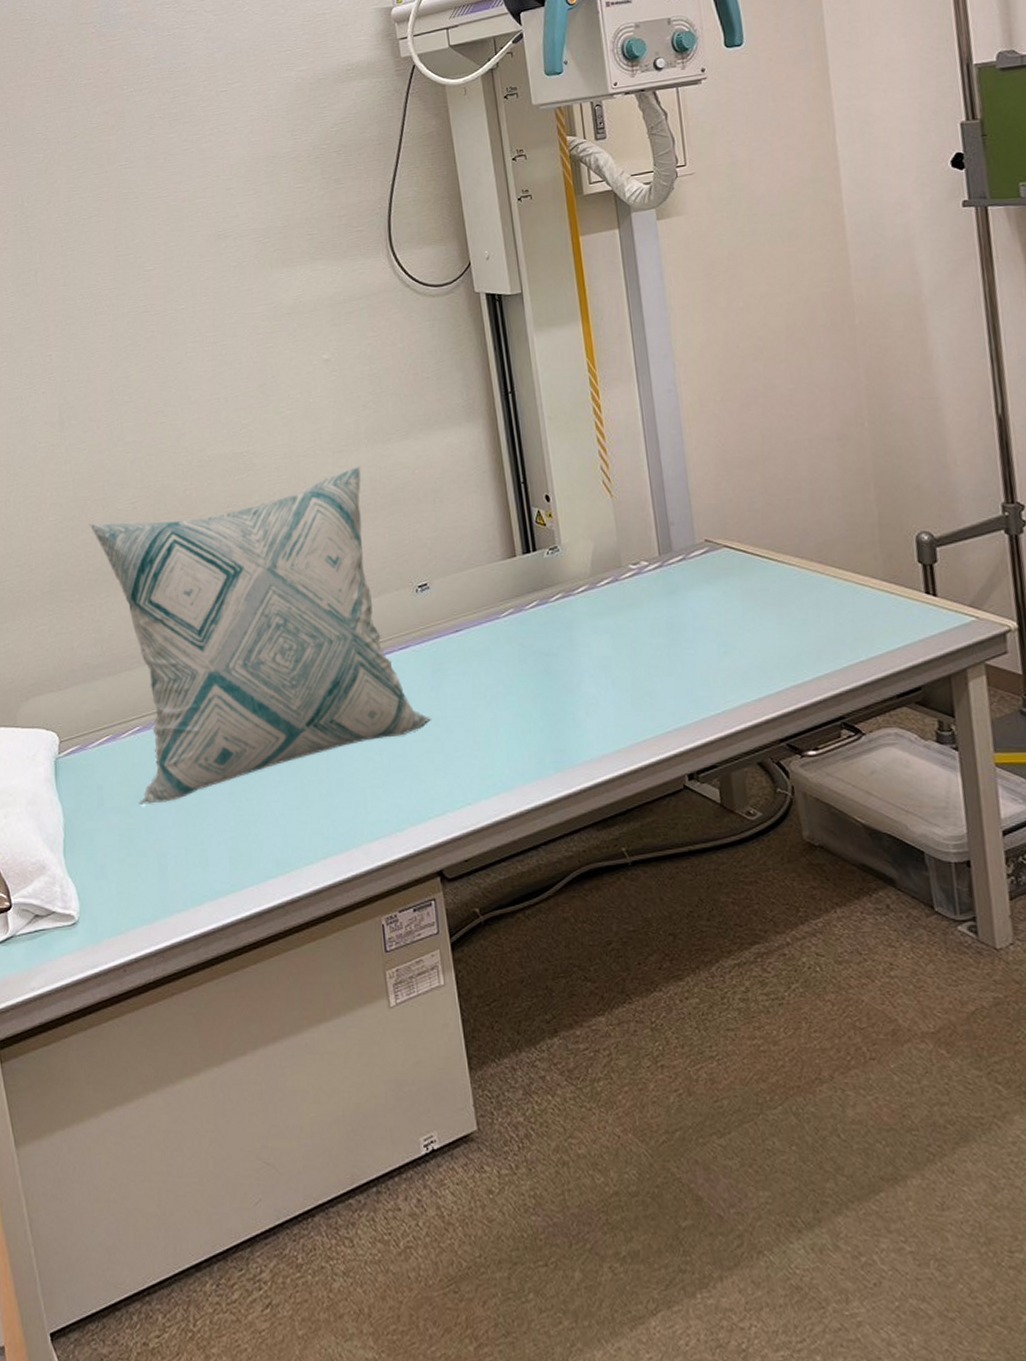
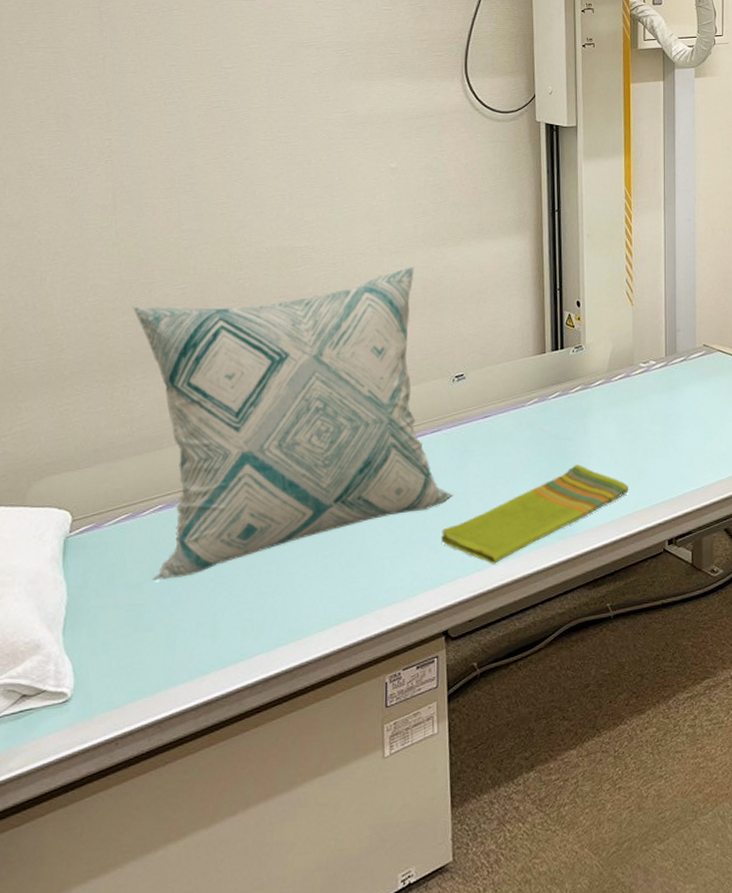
dish towel: none [423,685,633,798] -> present [440,465,629,564]

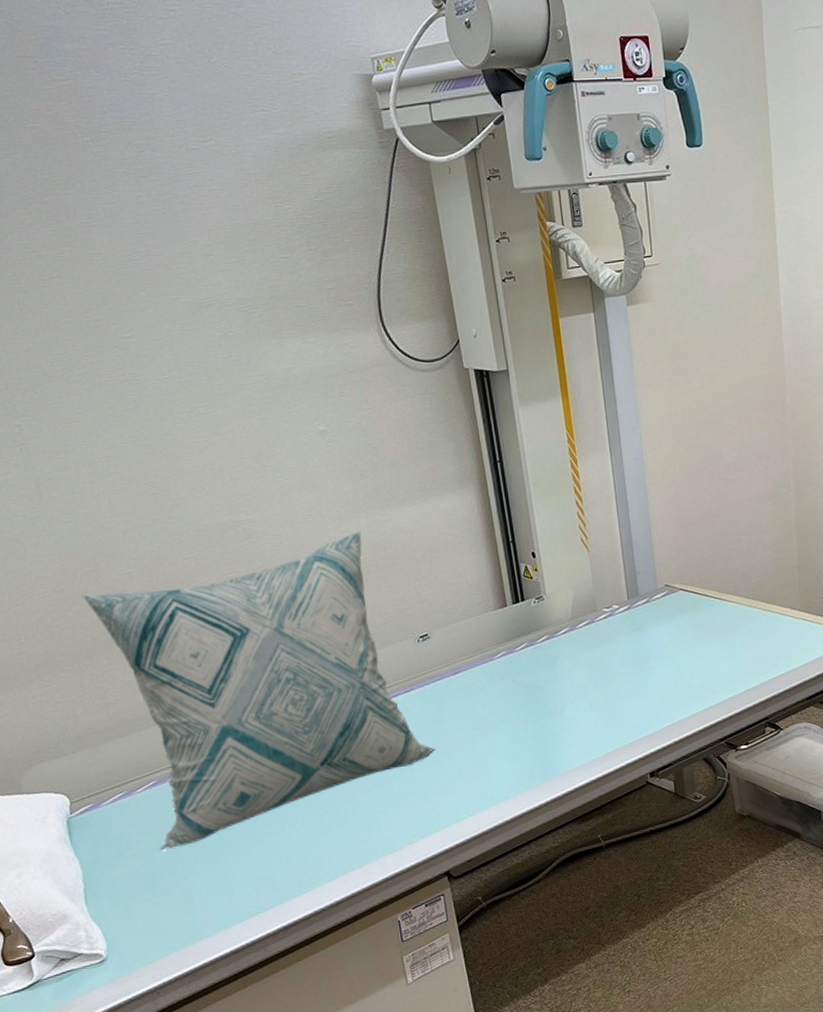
dish towel: present [440,465,629,564] -> none [429,710,607,809]

